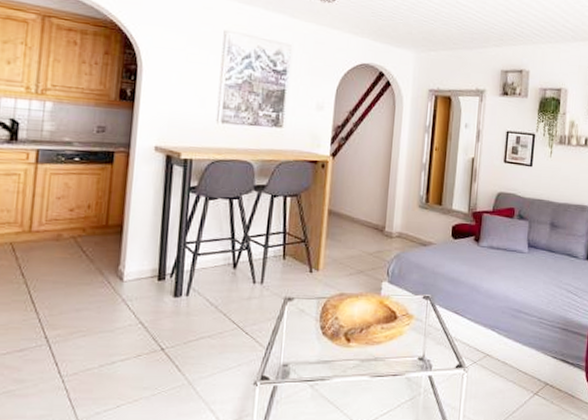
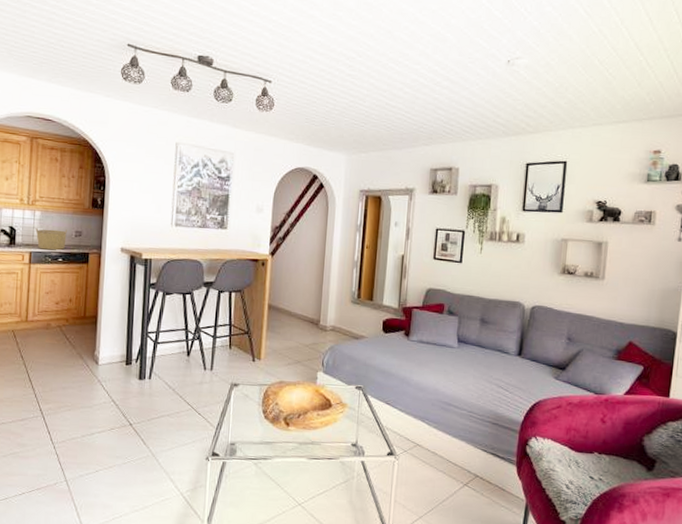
basket: none [45,122,87,148] -> present [35,228,67,251]

